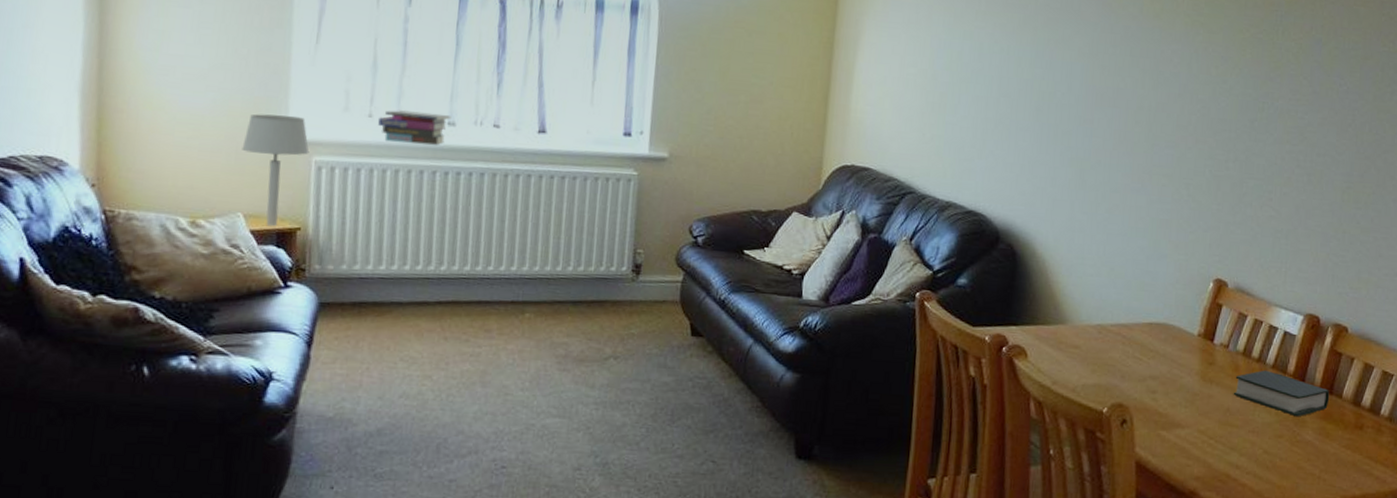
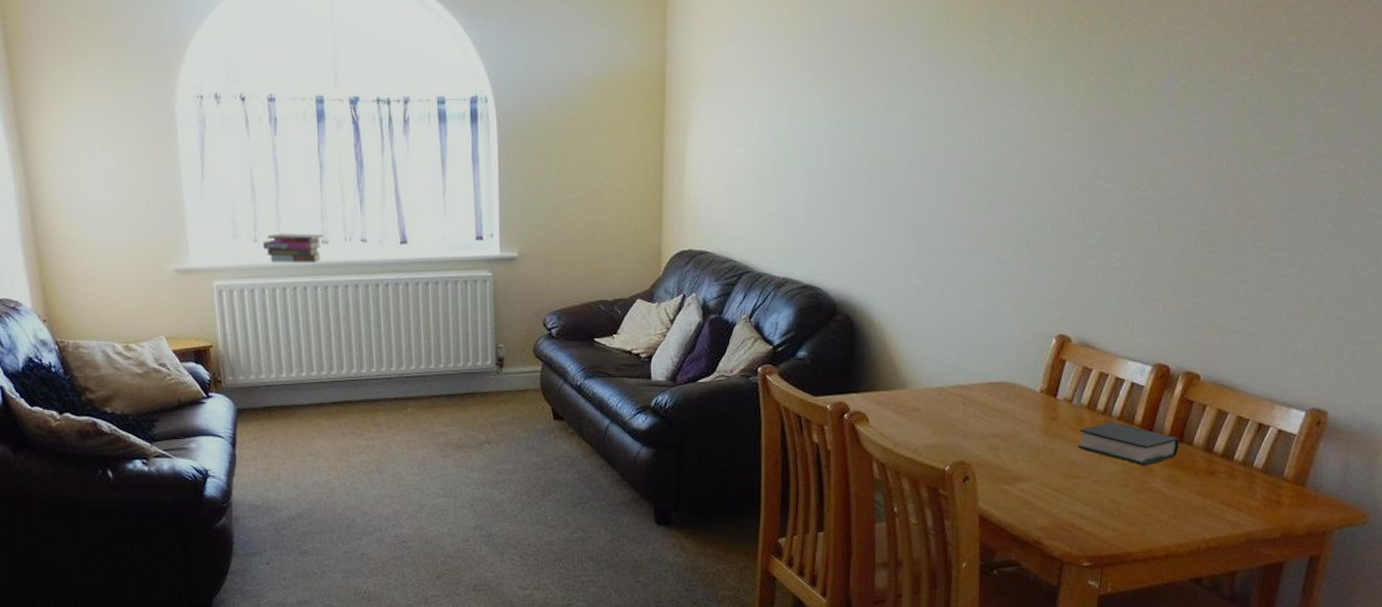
table lamp: present [242,114,310,227] -> none [155,247,210,346]

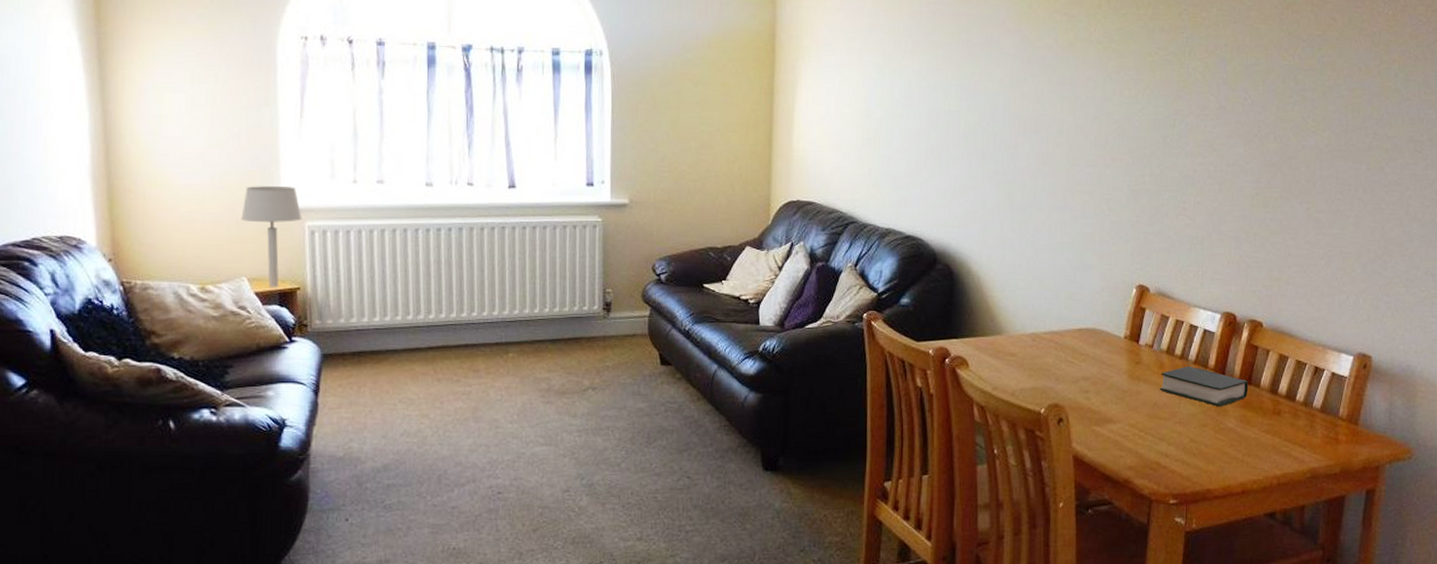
table lamp: none [155,247,210,346] -> present [241,186,302,288]
books: present [263,233,324,264] -> none [363,175,428,206]

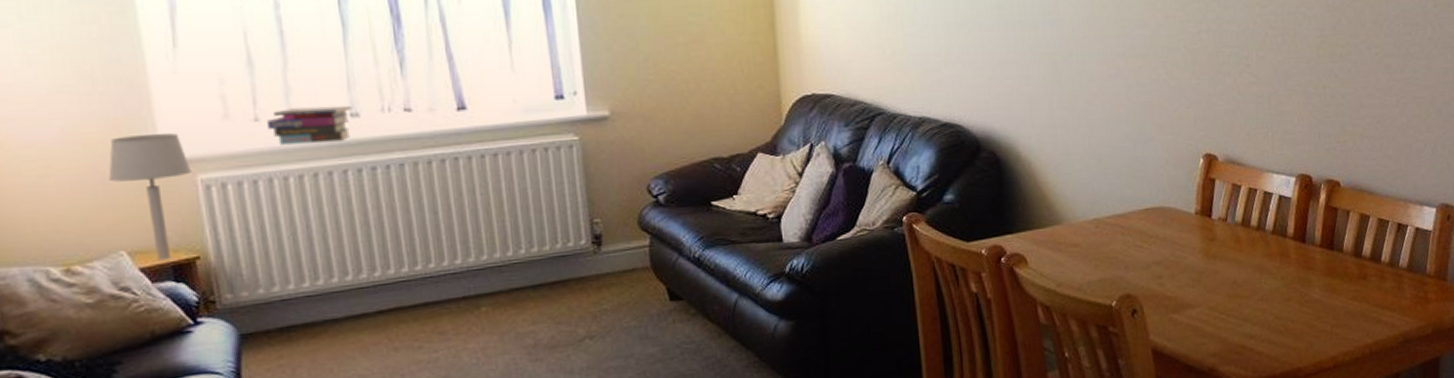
books: none [363,175,428,206] -> present [267,105,353,146]
book: present [1159,366,1249,407] -> none [1237,236,1332,278]

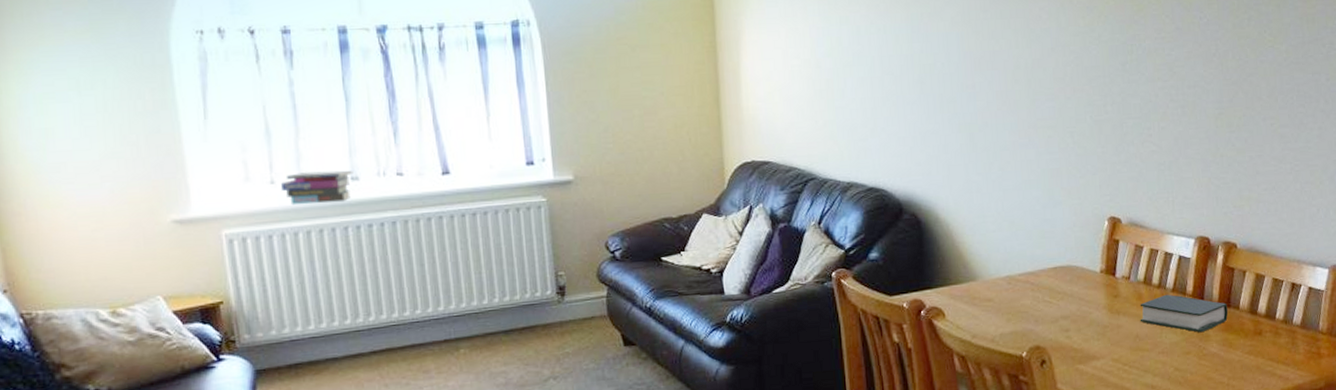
table lamp: present [108,133,192,261] -> none [149,194,218,305]
book: none [1237,236,1332,278] -> present [1140,294,1229,333]

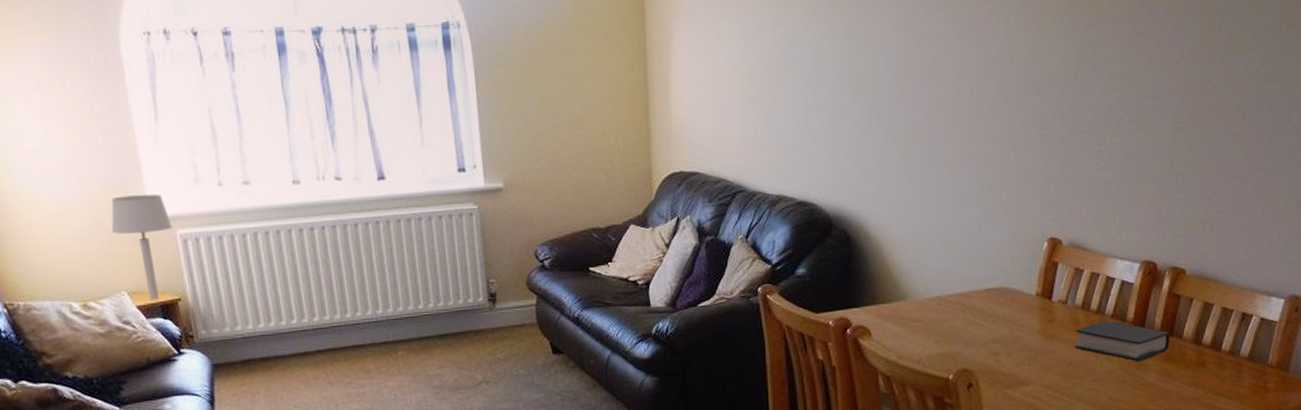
table lamp: none [149,194,218,305] -> present [111,194,173,301]
books: present [281,170,353,206] -> none [228,173,295,208]

